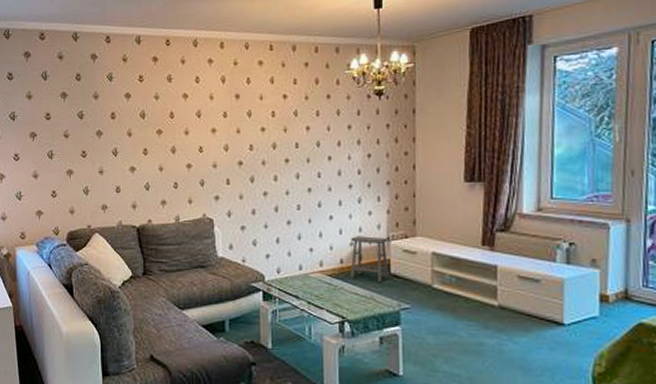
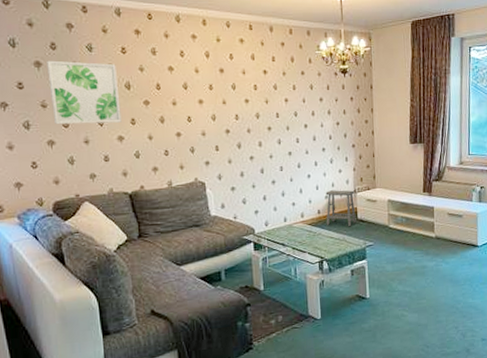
wall art: none [72,91,135,155] -> present [47,60,122,125]

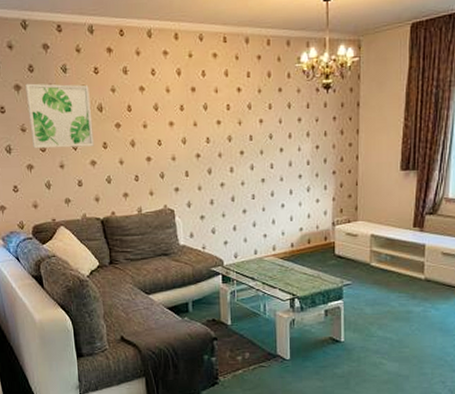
footstool: present [325,190,357,227] -> none [299,222,334,263]

